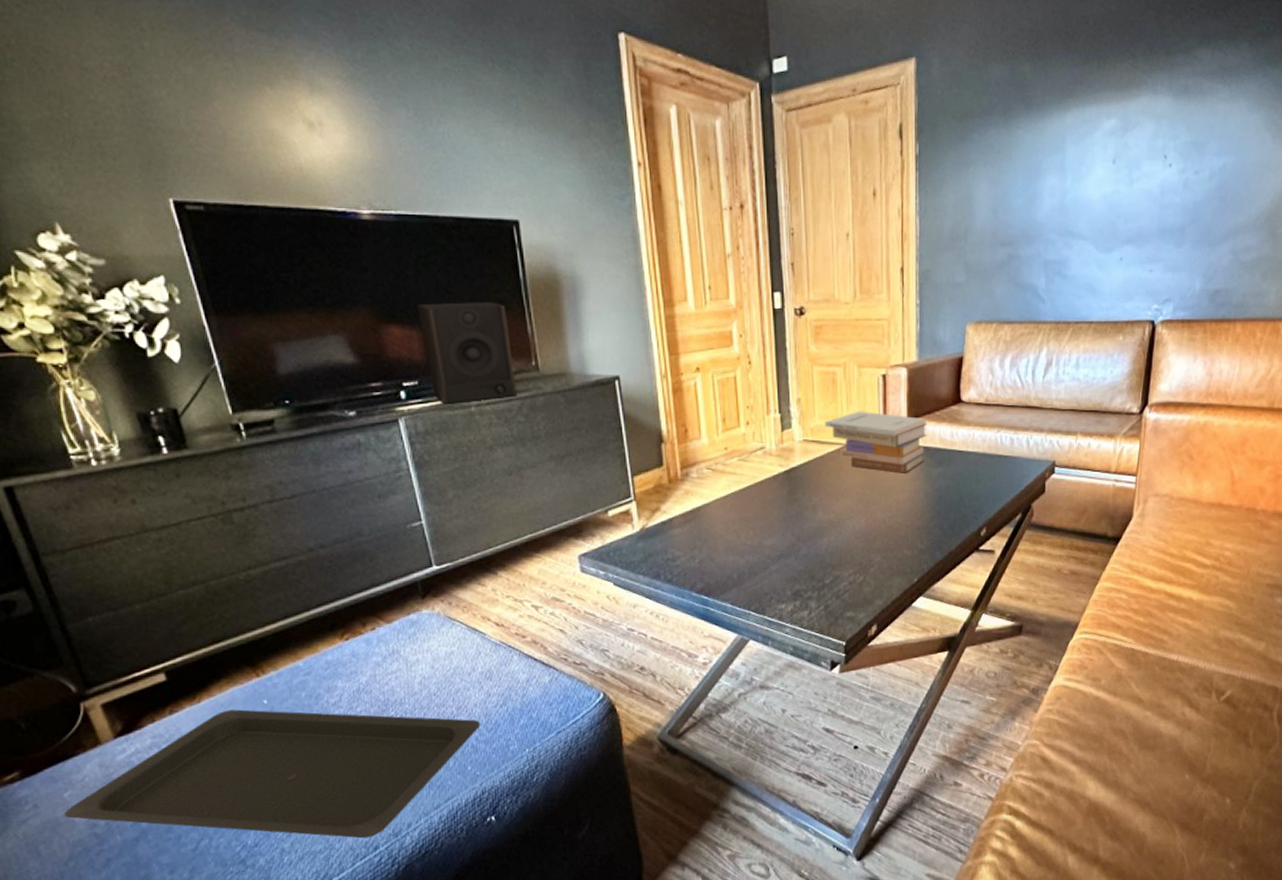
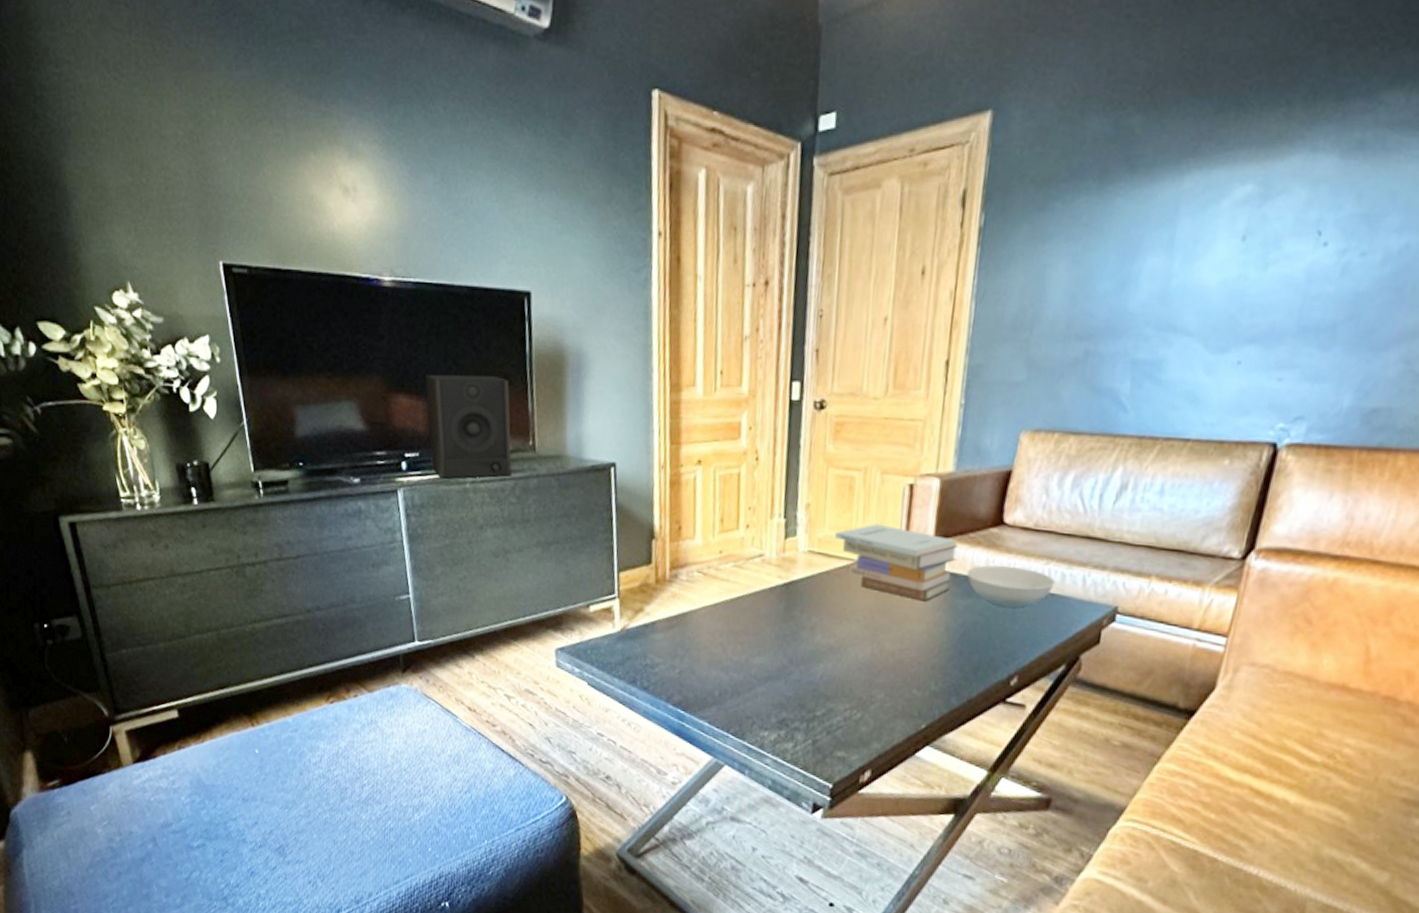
serving tray: present [63,709,481,839] -> none [89,753,445,900]
bowl: none [936,437,1006,472] -> present [966,565,1056,609]

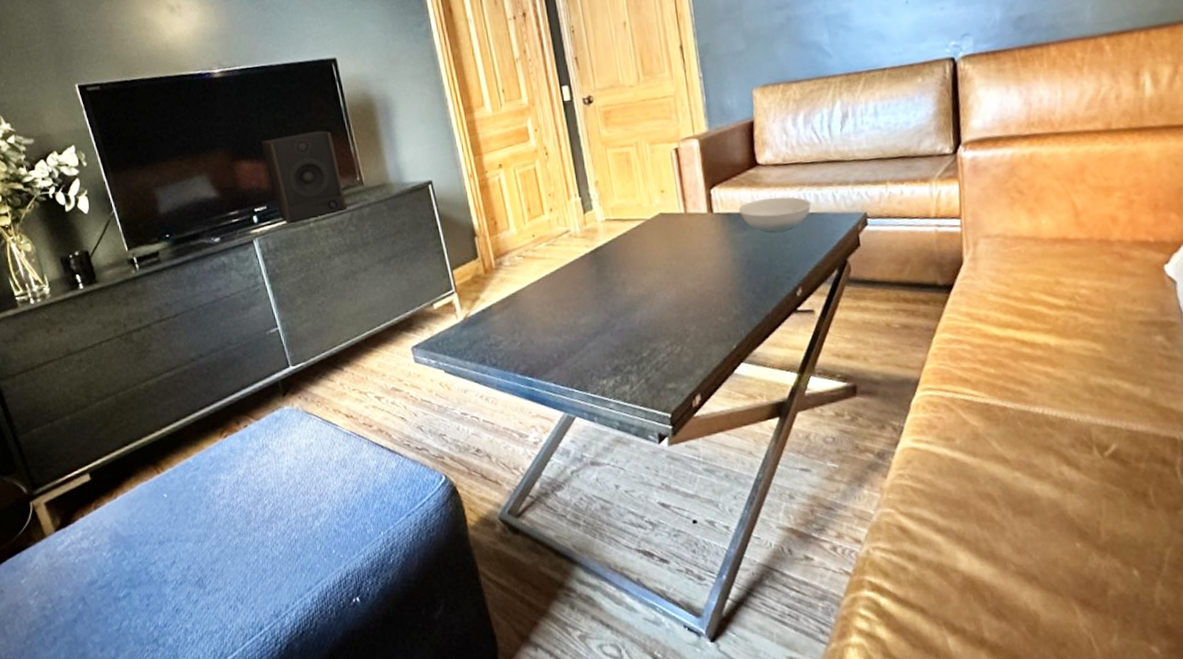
books: present [835,523,958,602] -> none [624,185,728,242]

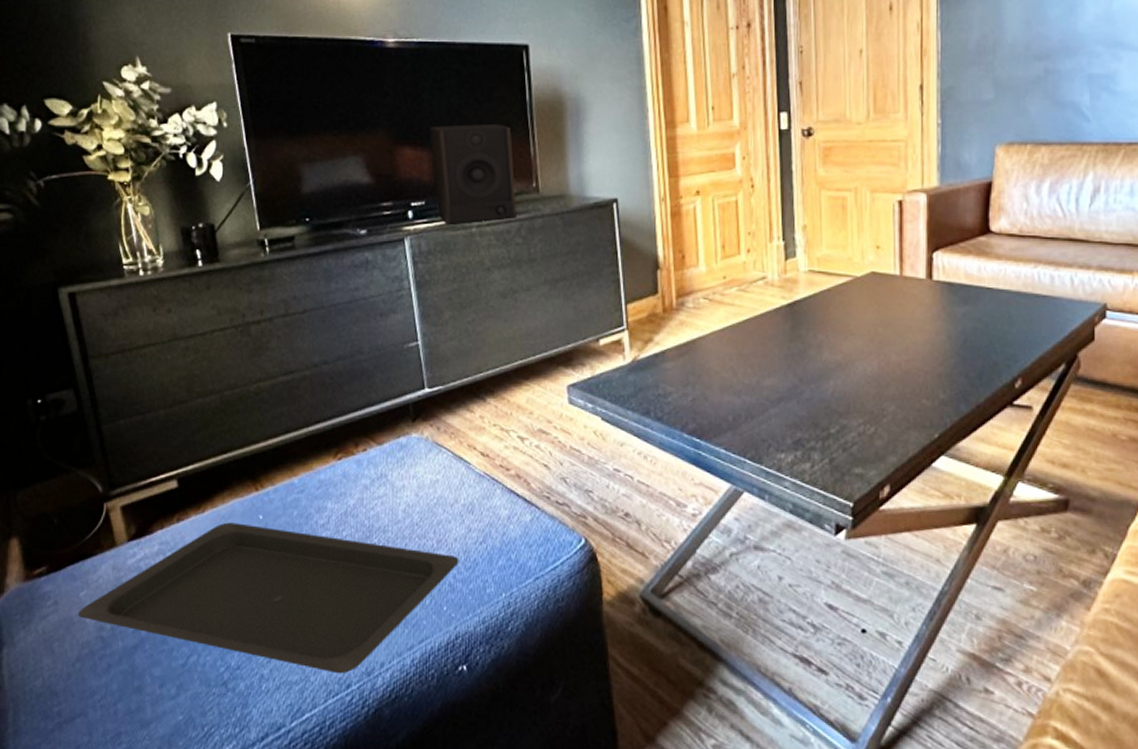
serving tray: none [21,503,340,619] -> present [77,522,459,674]
bowl: present [738,196,812,233] -> none [961,272,1045,312]

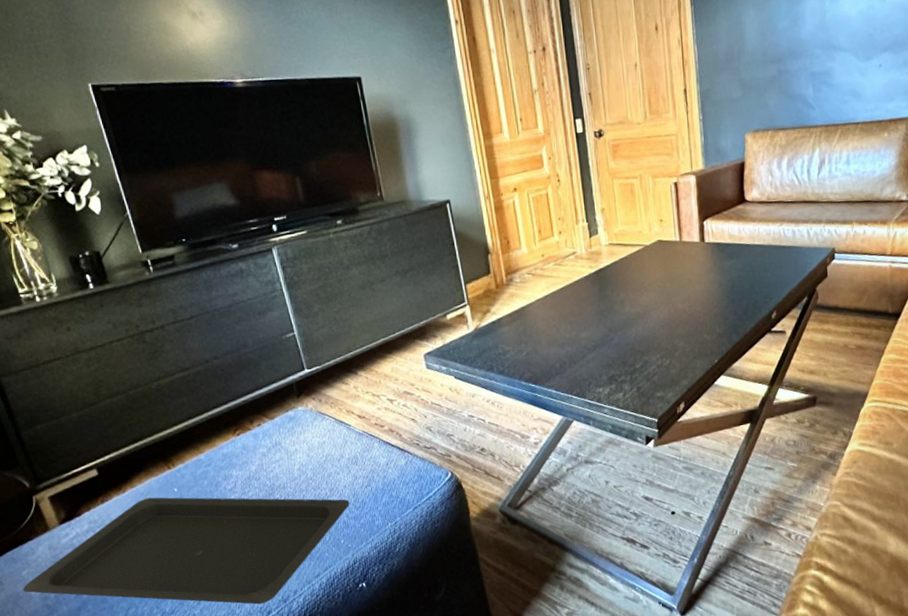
studio monitor: present [429,124,517,226] -> none [283,146,366,234]

